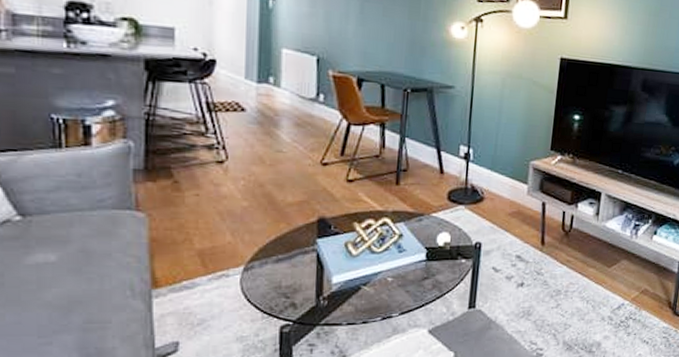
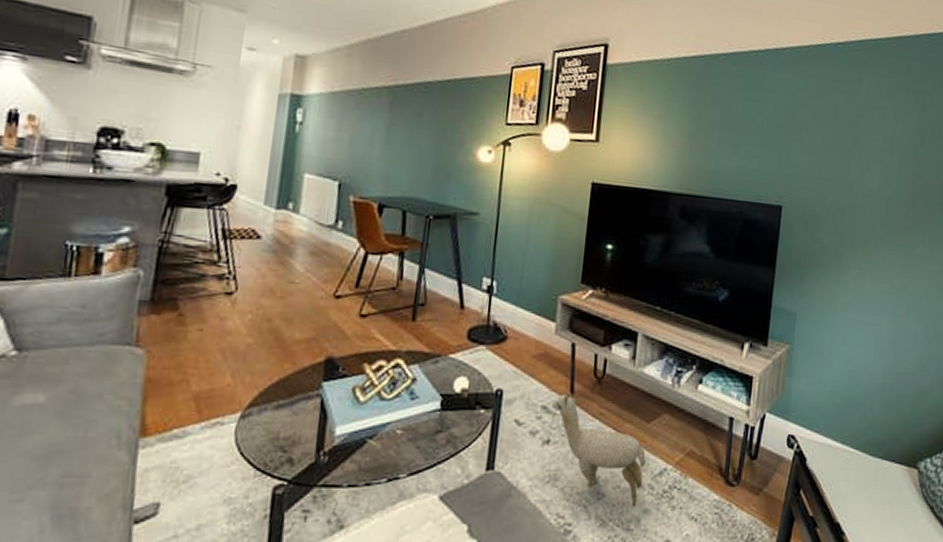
plush toy: none [525,243,607,333] -> present [551,391,647,506]

